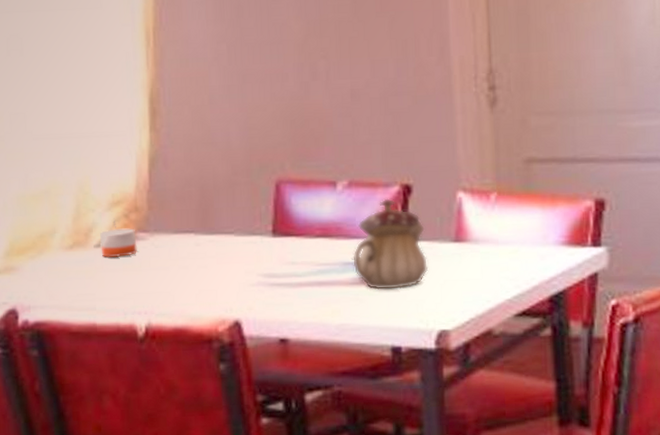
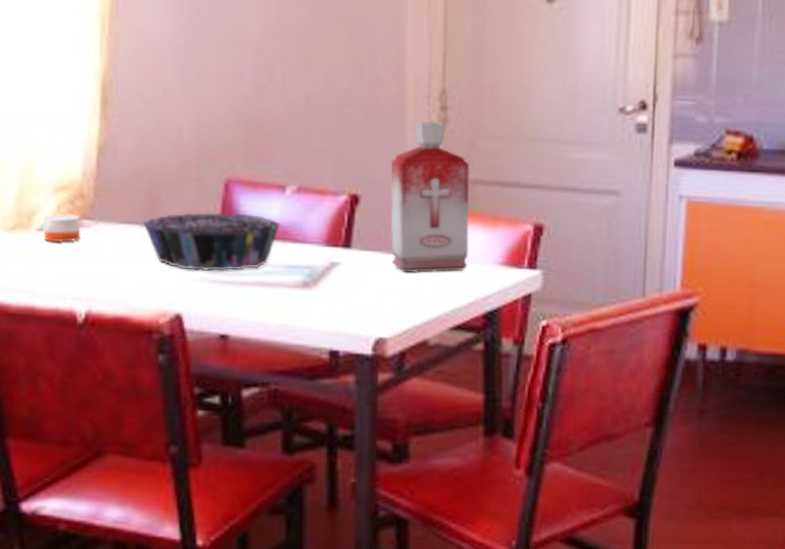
decorative bowl: none [195,213,335,275] -> present [141,212,282,271]
teapot: present [353,198,429,290] -> none [297,206,371,295]
bottle: none [441,102,529,261] -> present [390,121,470,274]

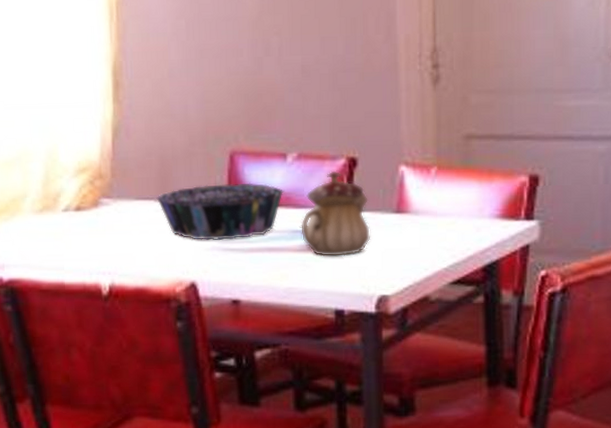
candle: present [42,205,81,243] -> none [66,187,102,222]
teapot: none [297,206,371,295] -> present [301,170,371,256]
bottle: present [390,121,470,274] -> none [386,80,466,231]

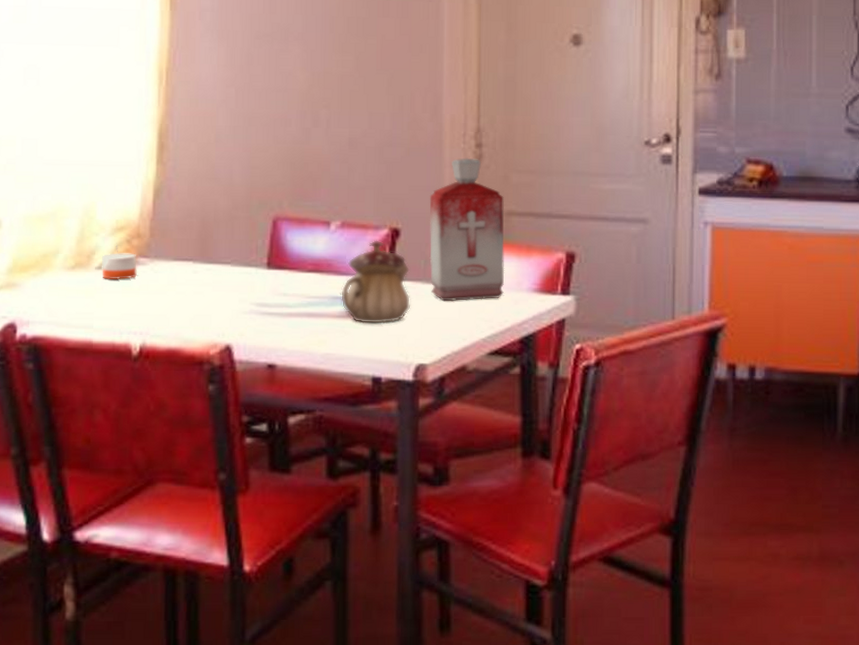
candle: none [66,187,102,222] -> present [101,245,137,280]
decorative bowl: present [155,183,284,240] -> none [194,248,326,304]
bottle: none [386,80,466,231] -> present [429,157,505,302]

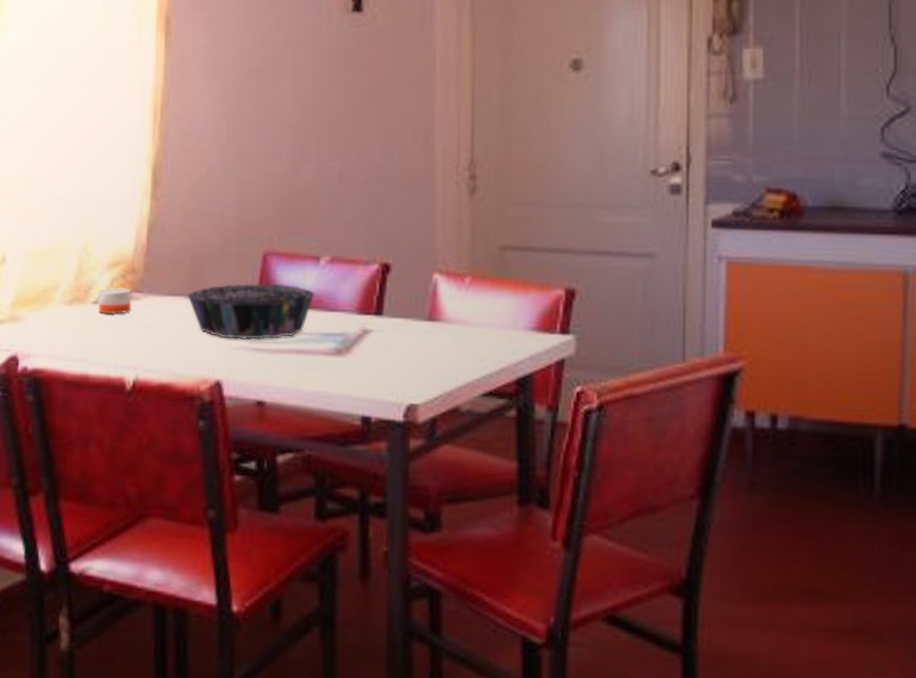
decorative bowl: none [194,248,326,304] -> present [185,283,316,340]
teapot: present [341,240,411,324] -> none [330,275,402,362]
bottle: present [429,157,505,302] -> none [420,190,500,340]

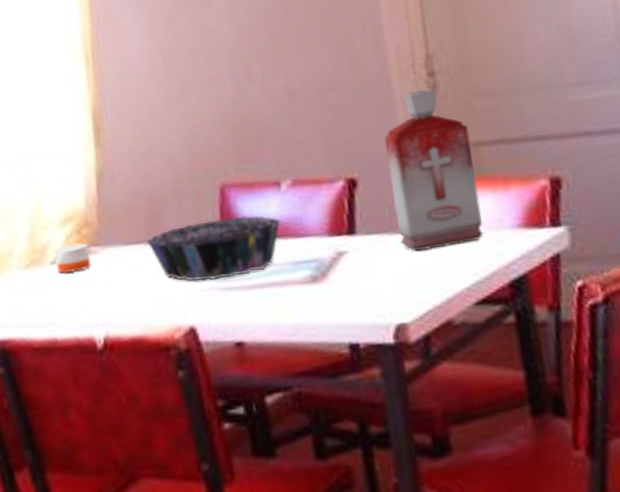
bottle: none [420,190,500,340] -> present [384,89,483,252]

